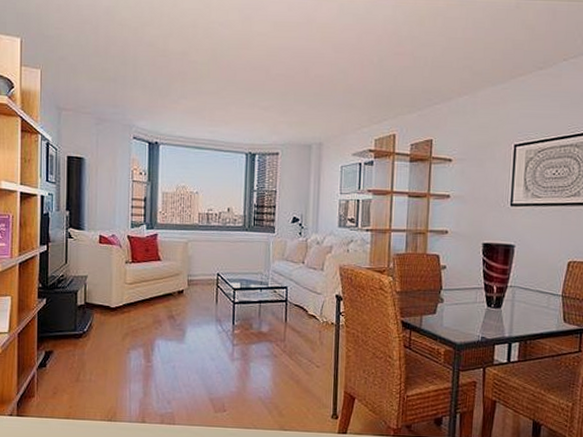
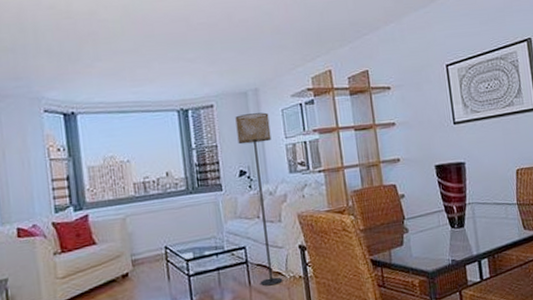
floor lamp: none [295,165,328,326] -> present [235,112,283,286]

